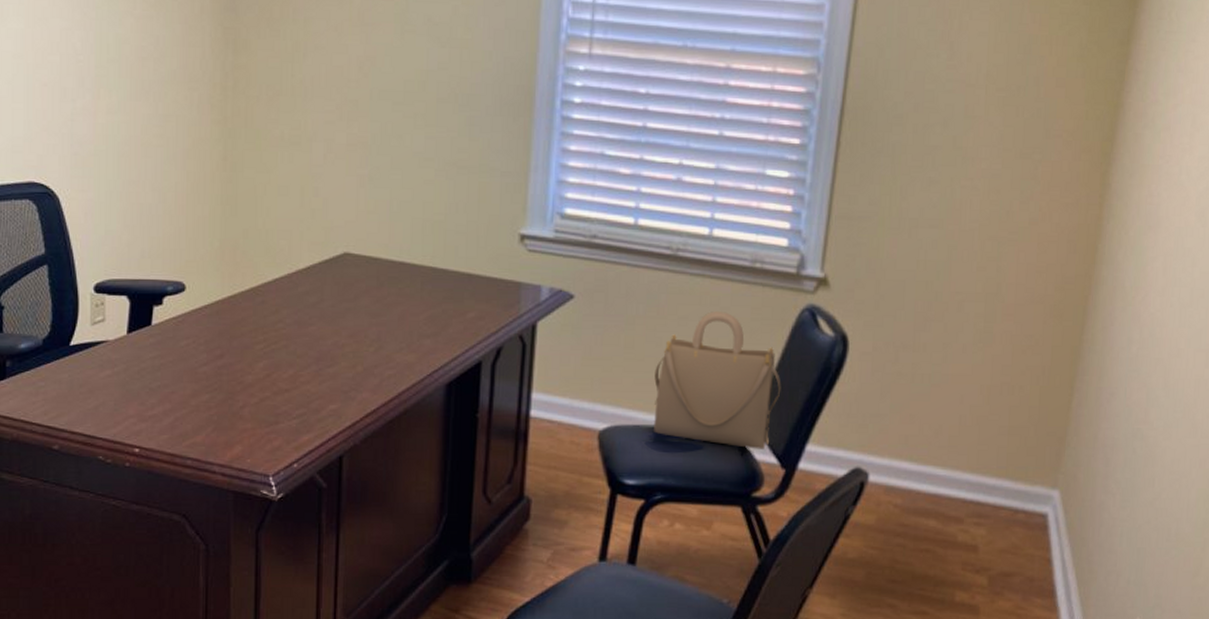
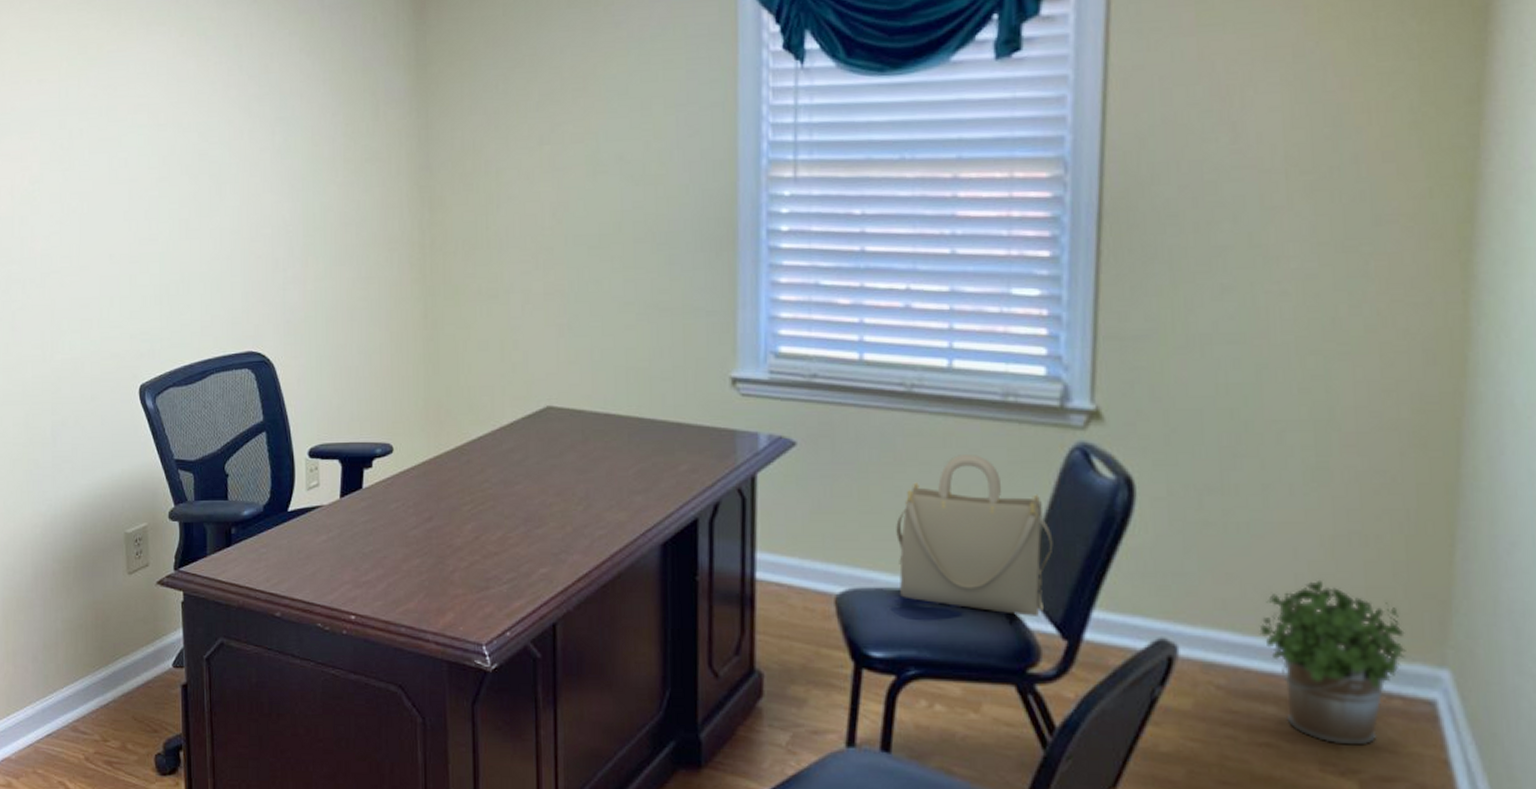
potted plant: none [930,420,1032,549] -> present [1259,579,1406,746]

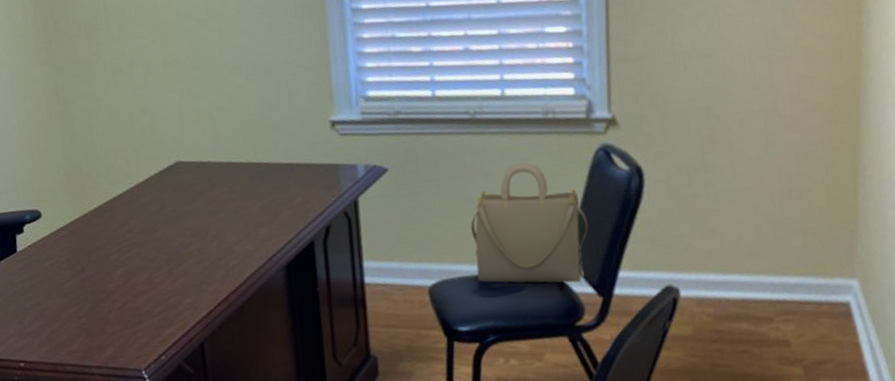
potted plant: present [1259,579,1406,746] -> none [733,226,830,344]

